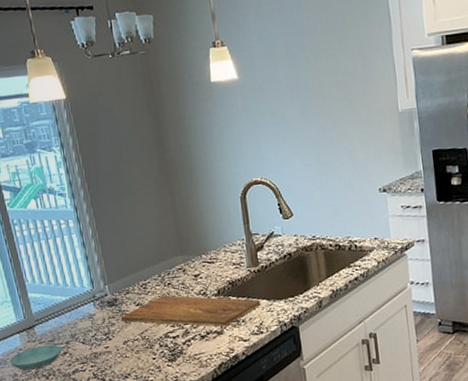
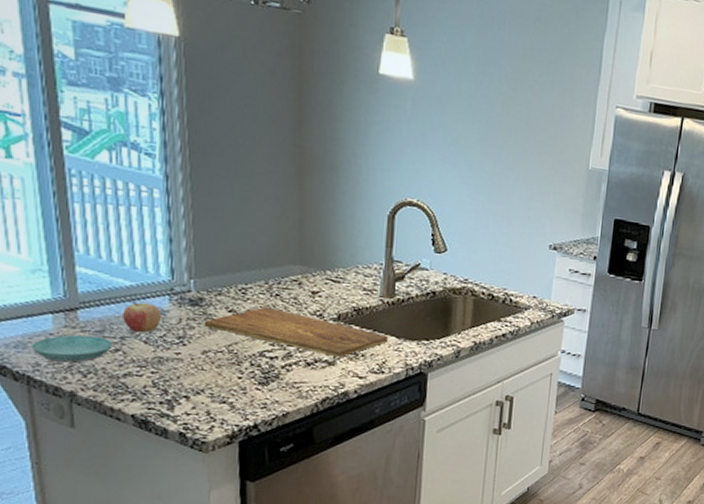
fruit: none [64,311,92,337] -> present [123,300,162,333]

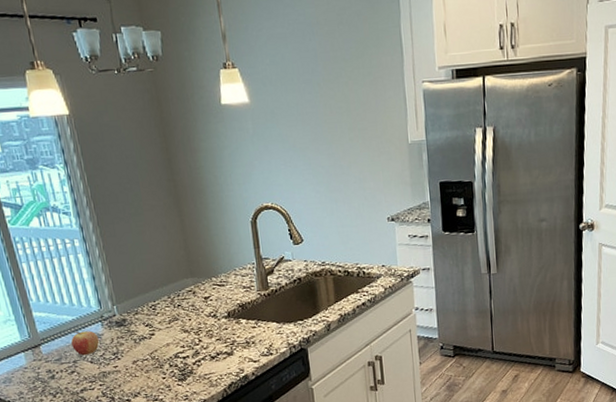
saucer: present [30,335,113,363] -> none [14,363,70,389]
cutting board: present [203,306,389,357] -> none [129,316,271,348]

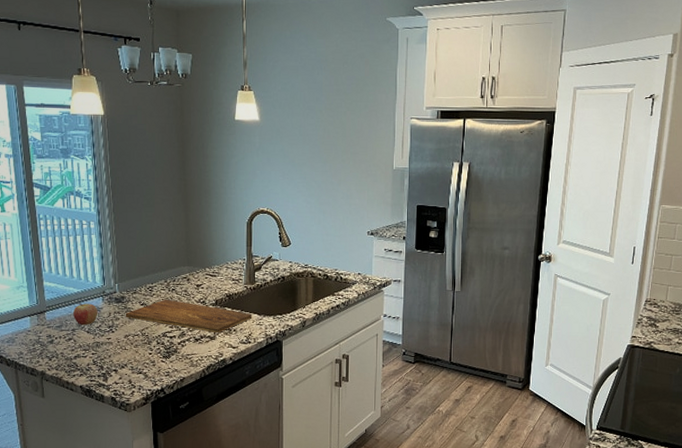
cutting board: none [129,316,271,348] -> present [125,299,253,332]

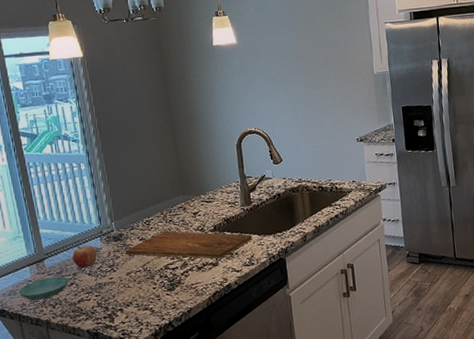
saucer: none [17,330,68,350] -> present [18,276,69,300]

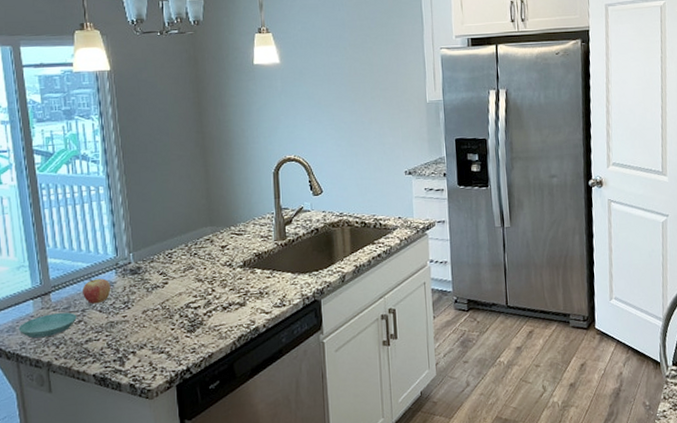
cutting board: present [125,231,253,259] -> none [142,265,286,298]

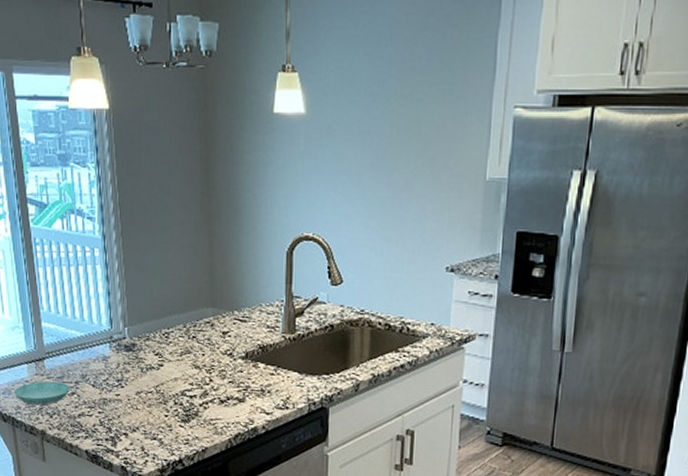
fruit: present [83,278,111,304] -> none [76,349,105,378]

